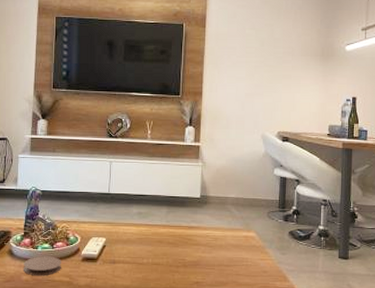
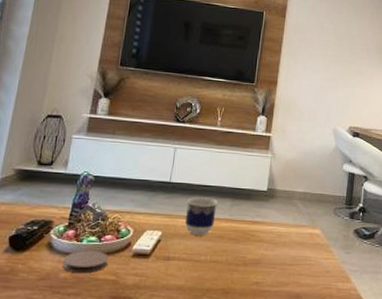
cup: none [126,205,154,241] -> present [185,196,217,236]

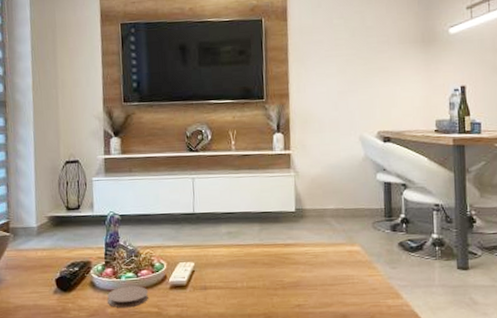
cup: present [185,196,217,236] -> none [214,224,245,264]

